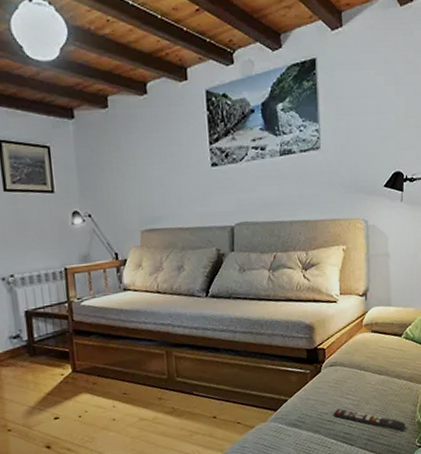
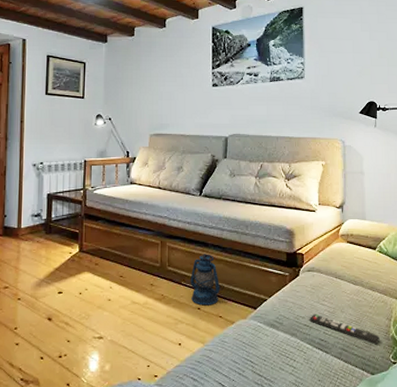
lantern: none [202,359,241,414] -> present [190,254,224,306]

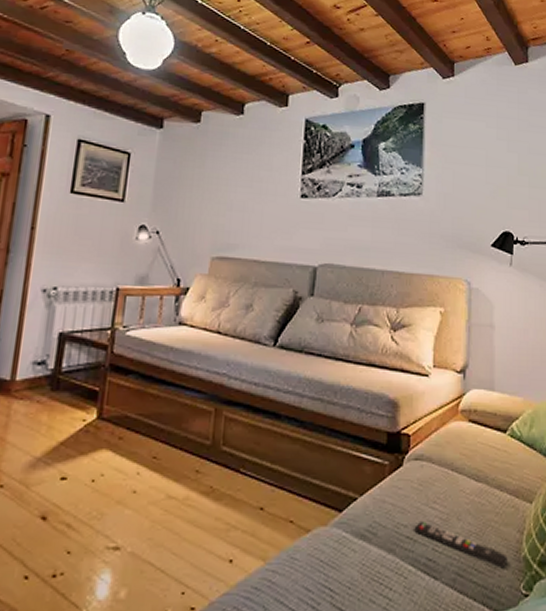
lantern: present [190,254,224,306] -> none [252,429,299,505]

